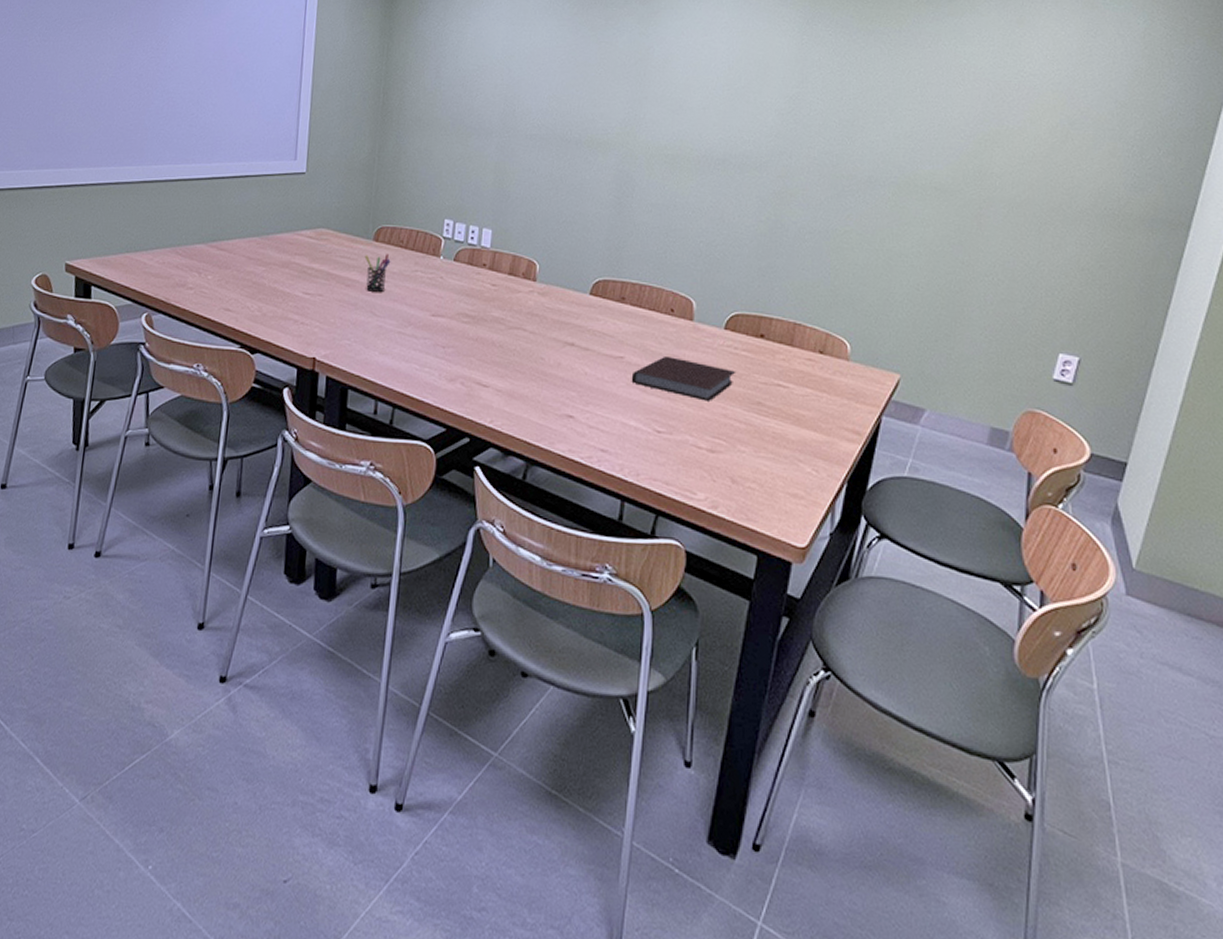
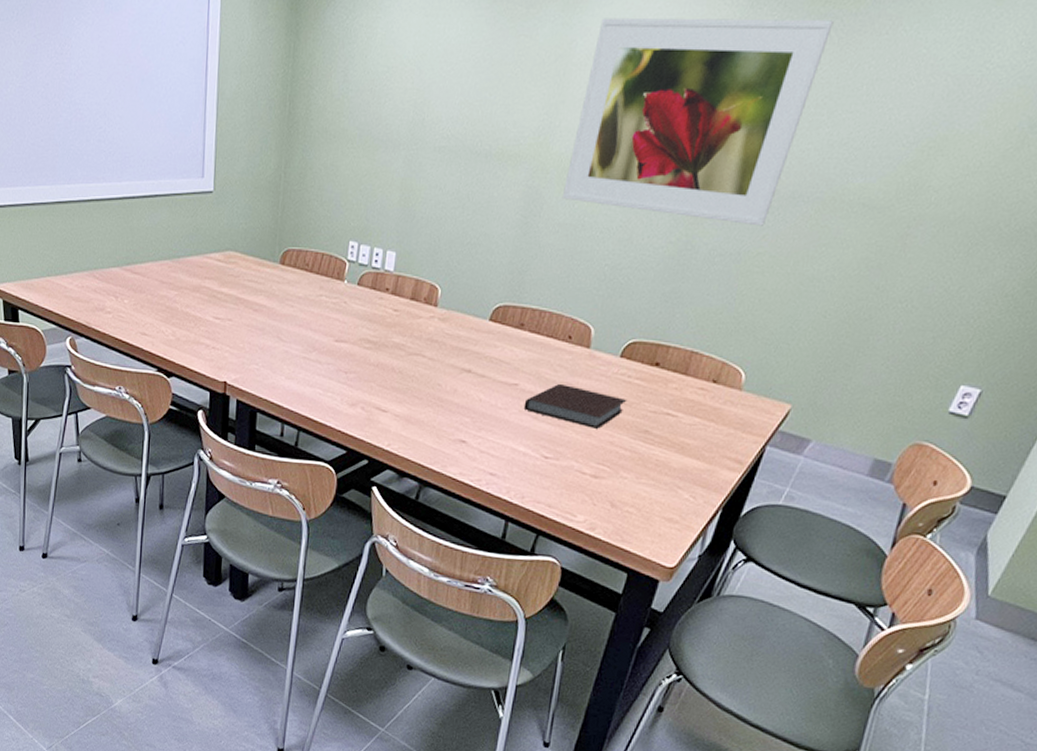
pen holder: present [364,254,391,292] -> none [271,278,297,317]
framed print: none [652,29,881,207] -> present [561,17,834,226]

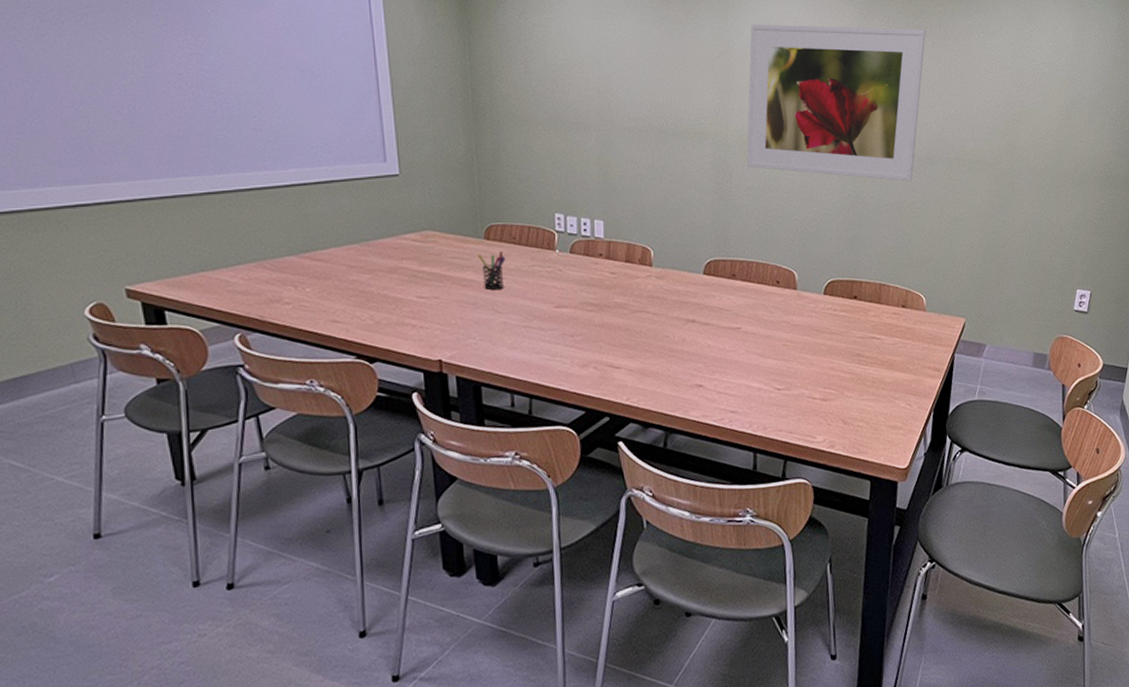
pen holder: none [271,278,297,317] -> present [477,251,506,290]
notebook: present [523,383,627,429] -> none [749,322,838,358]

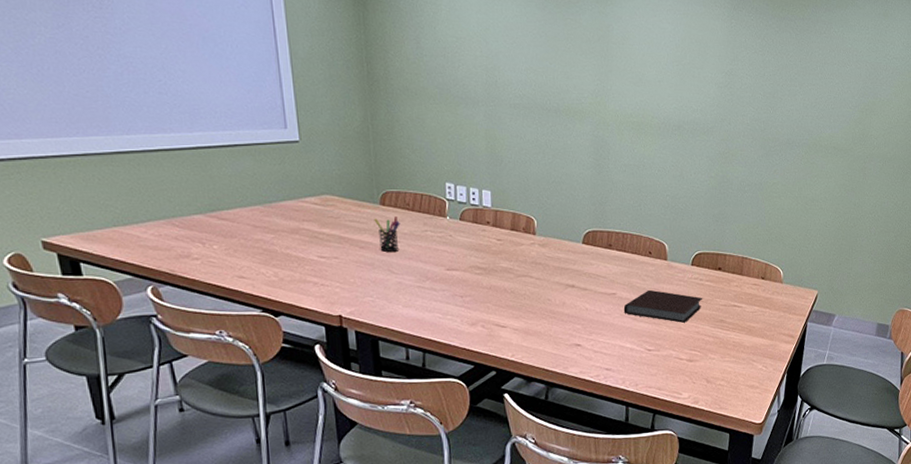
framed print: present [746,24,926,181] -> none [623,10,790,164]
notebook: none [749,322,838,358] -> present [623,289,703,323]

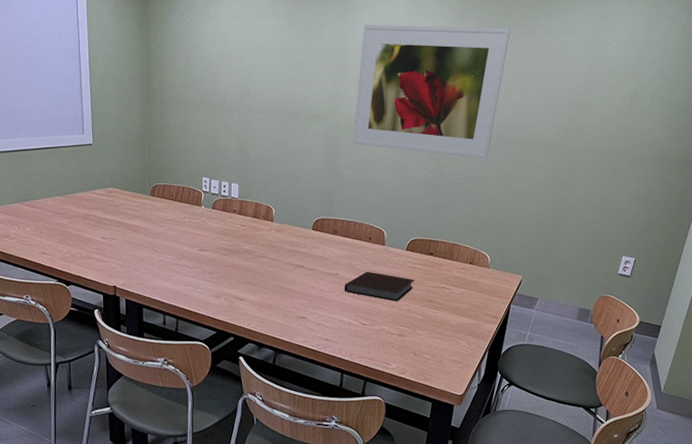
pen holder: present [374,217,400,252] -> none [145,206,165,235]
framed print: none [623,10,790,164] -> present [352,24,511,159]

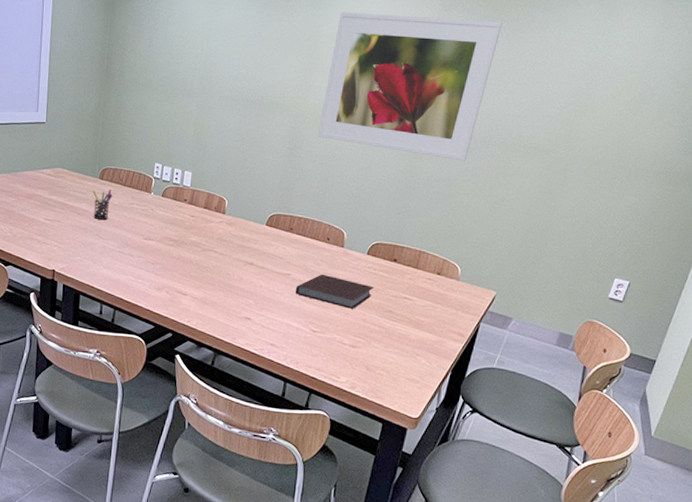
pen holder: none [145,206,165,235] -> present [92,190,113,220]

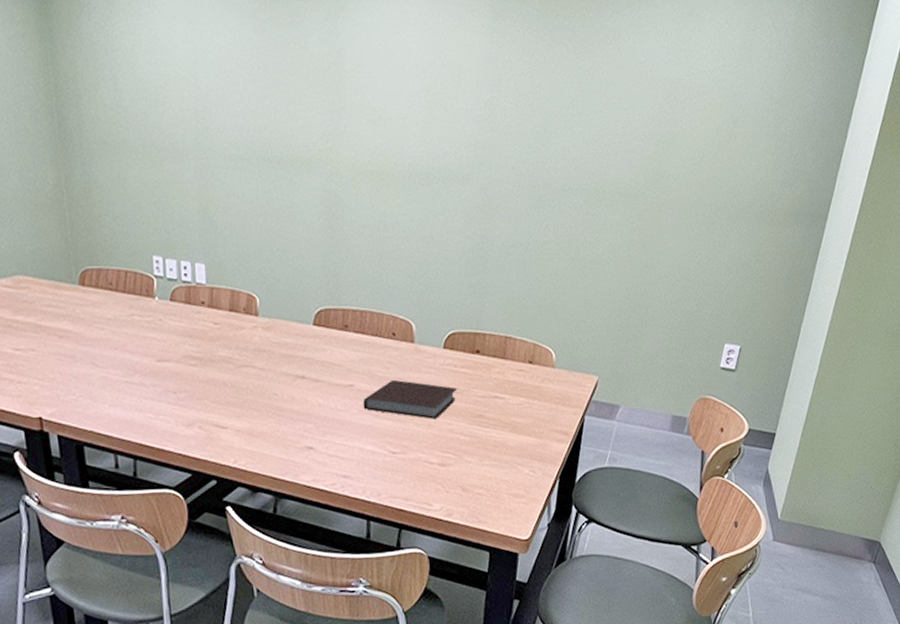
pen holder: present [92,190,113,220] -> none [73,299,103,341]
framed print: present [317,12,503,161] -> none [360,27,567,218]

